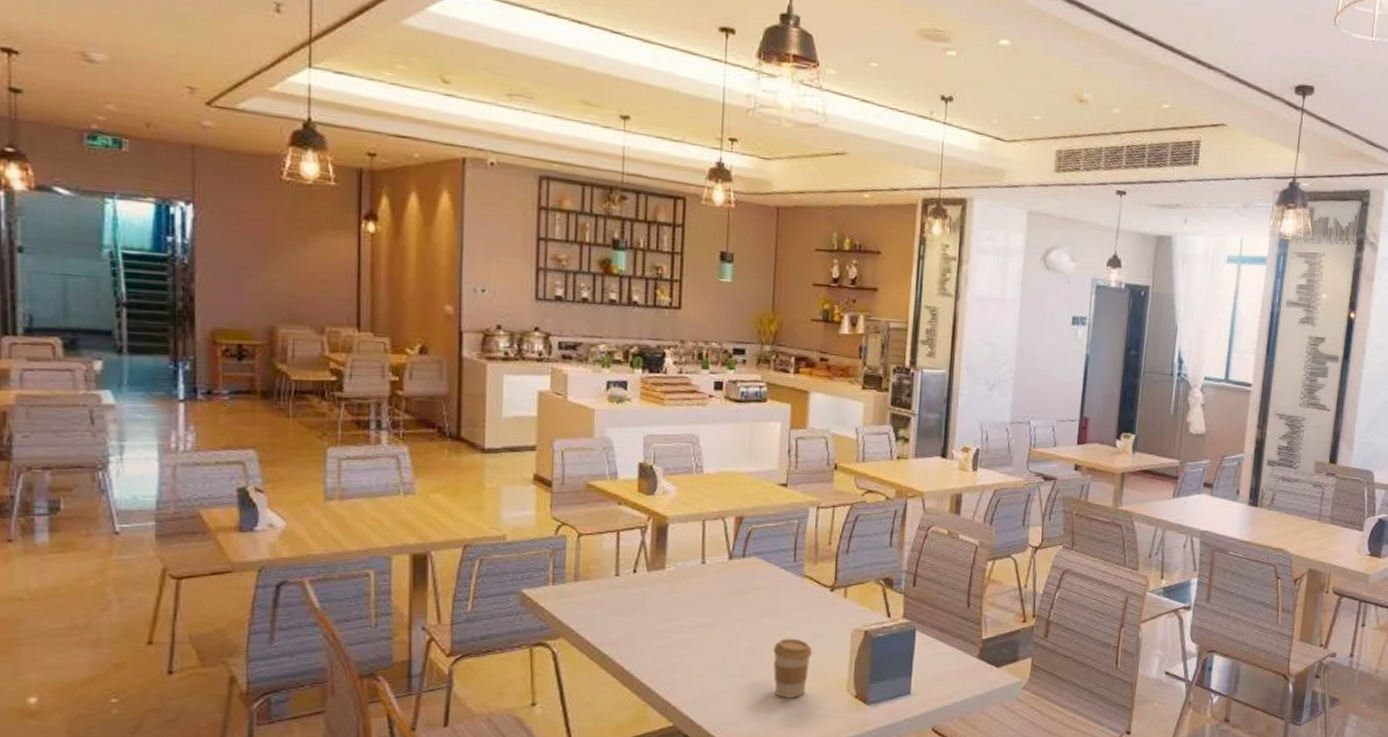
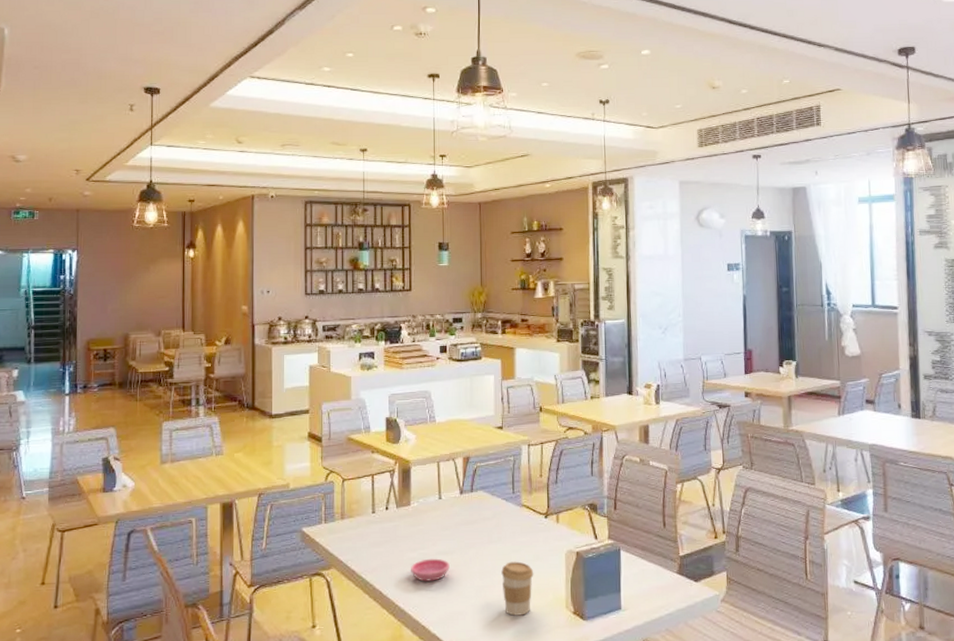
saucer: none [662,631,711,657] -> present [411,558,450,582]

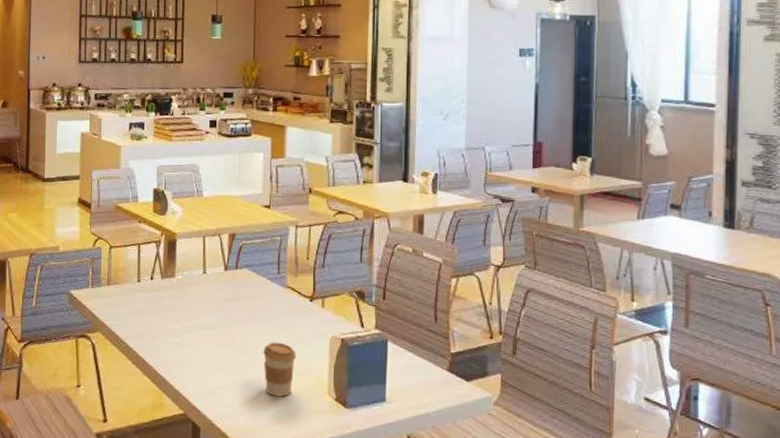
saucer: present [411,558,450,582] -> none [173,331,212,354]

